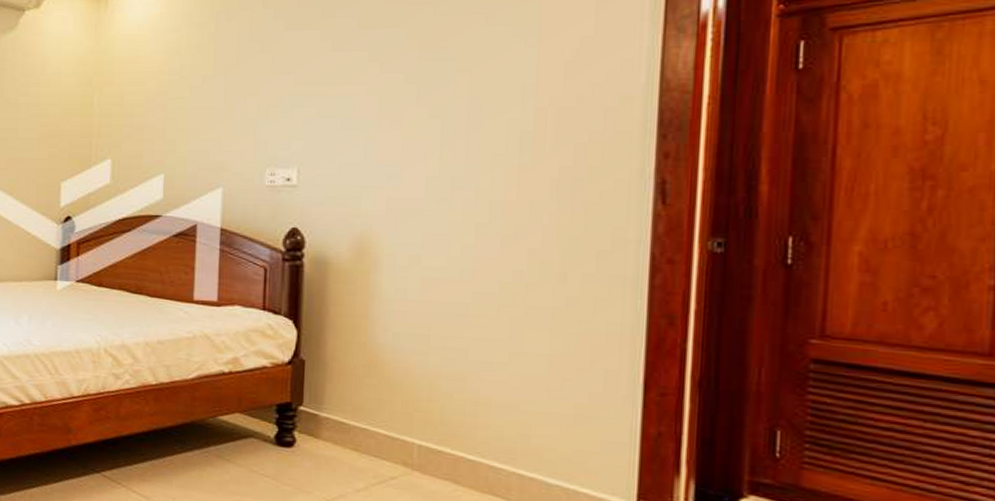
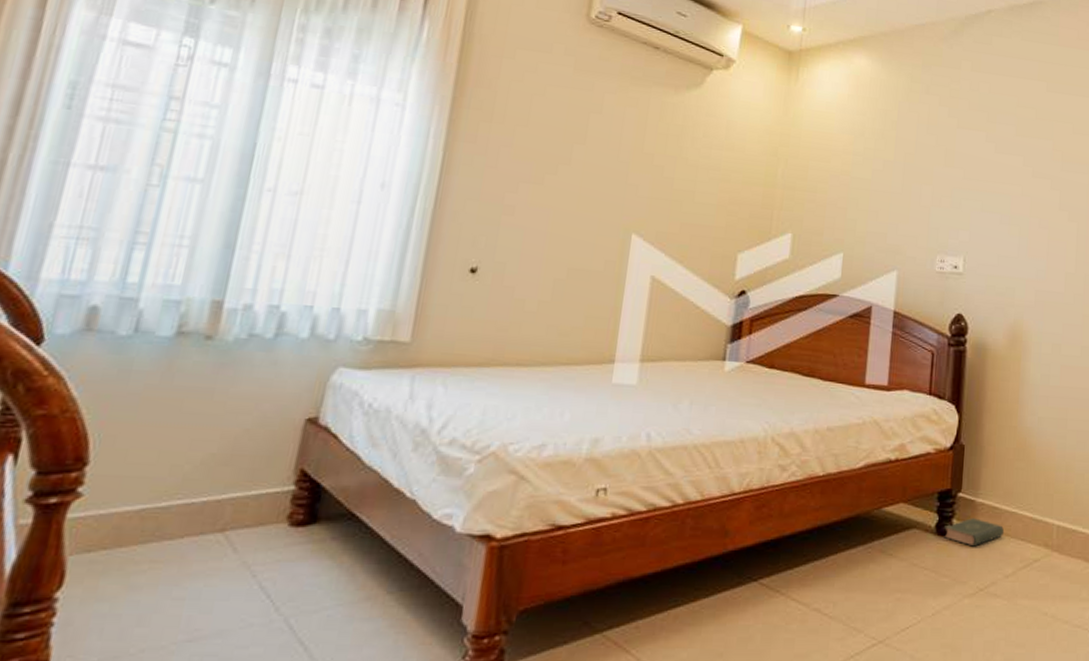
book: none [285,431,354,459] -> present [944,518,1005,547]

